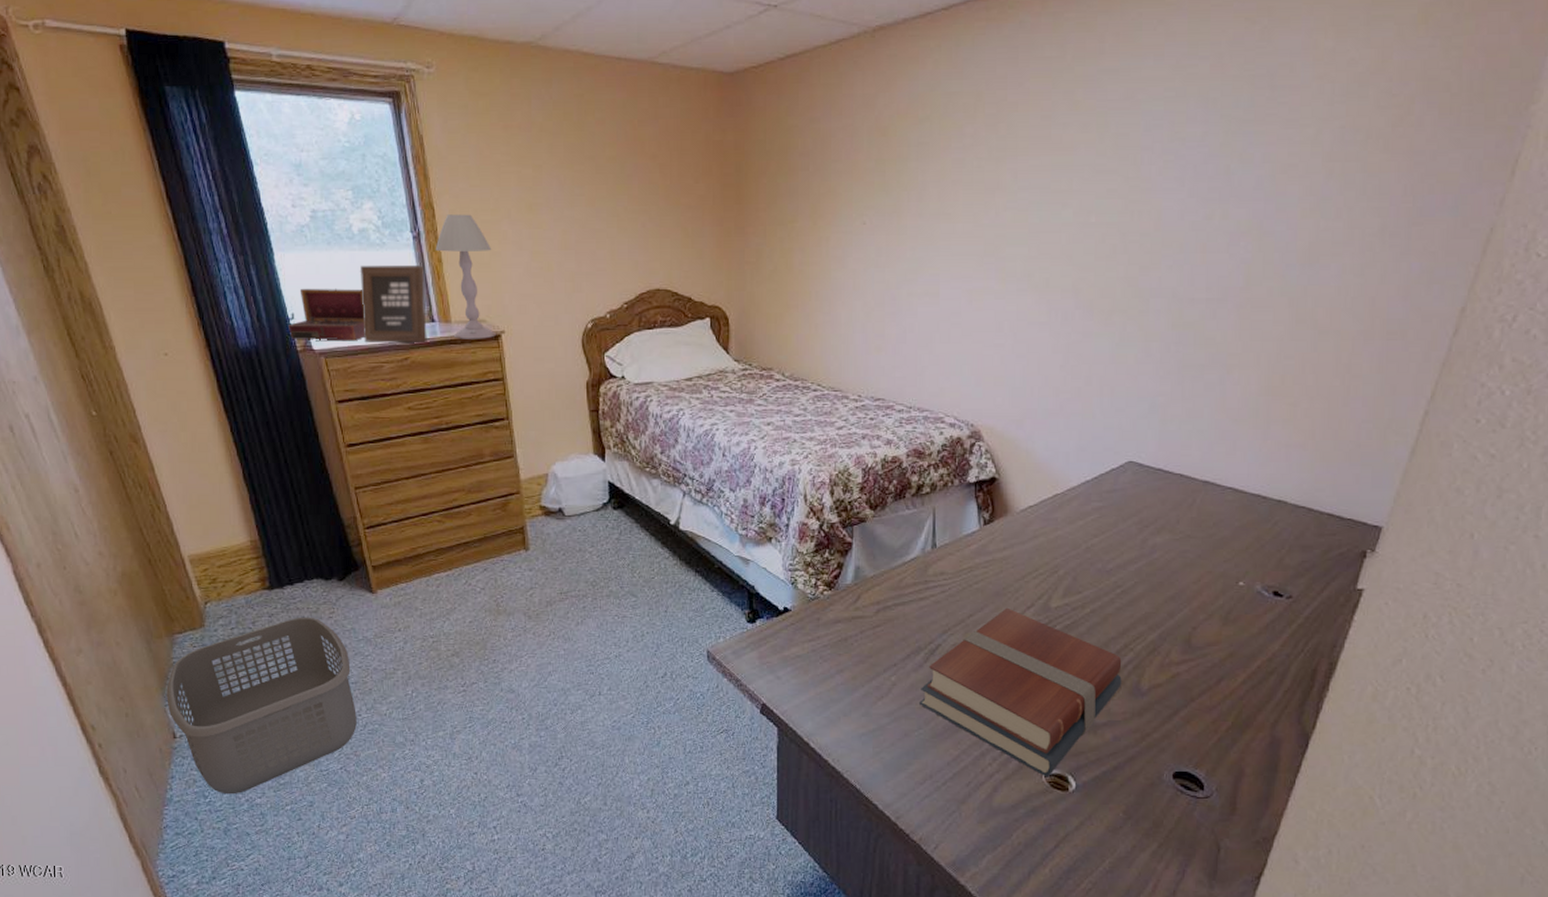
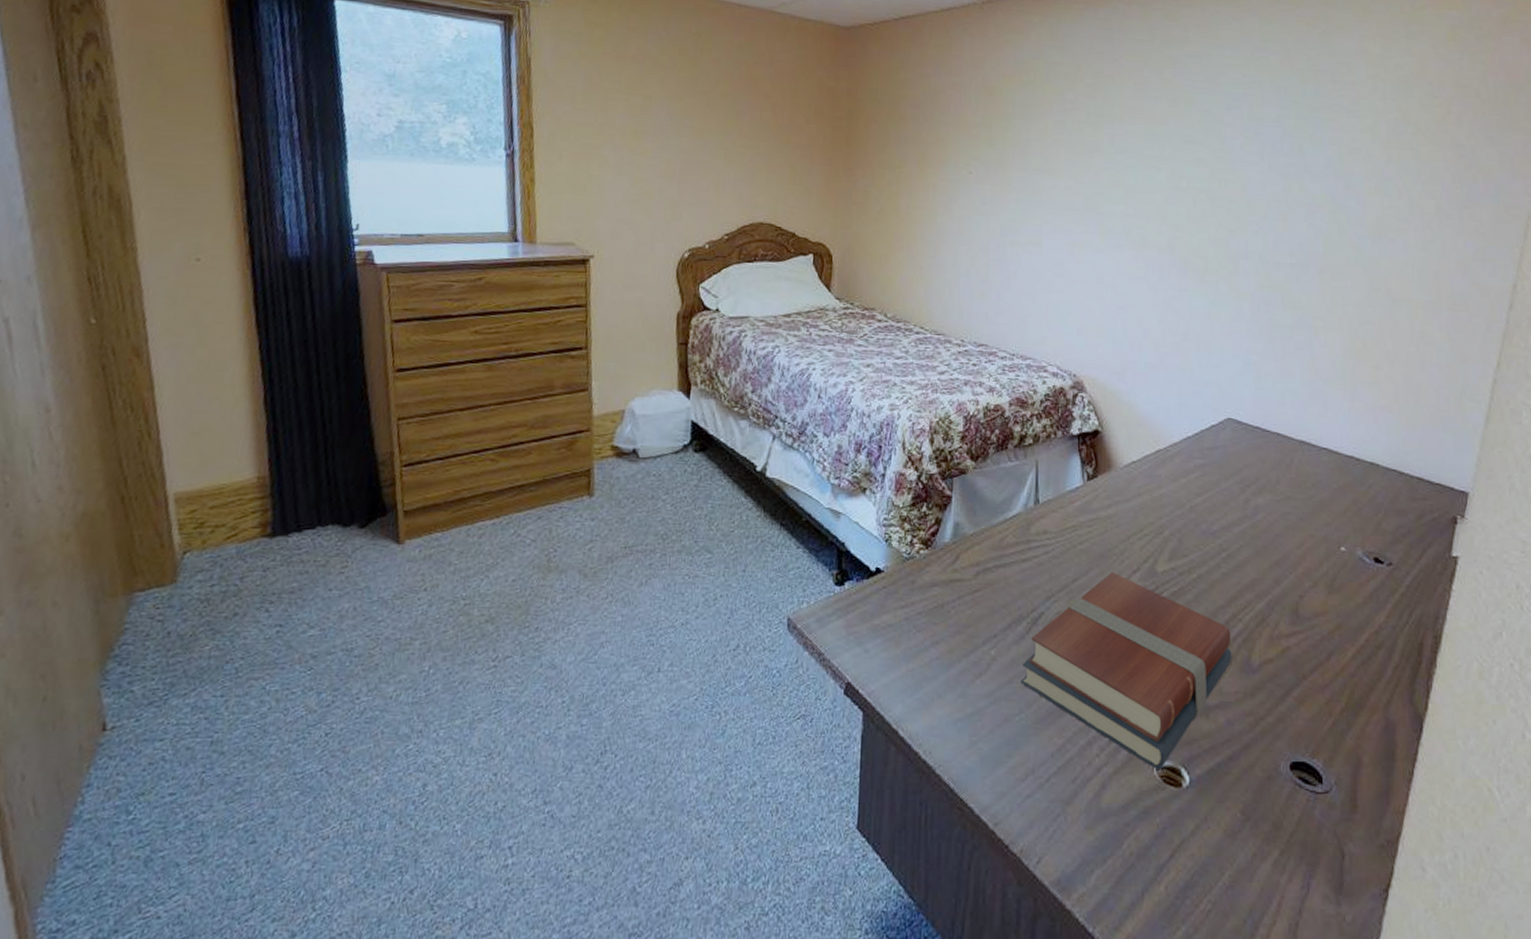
clothes hamper: present [166,617,357,795] -> none [103,571,357,809]
wooden box: present [289,288,365,340] -> none [350,198,443,256]
picture frame: present [359,265,427,344] -> none [435,180,514,263]
table lamp: present [435,214,497,339] -> none [528,135,589,263]

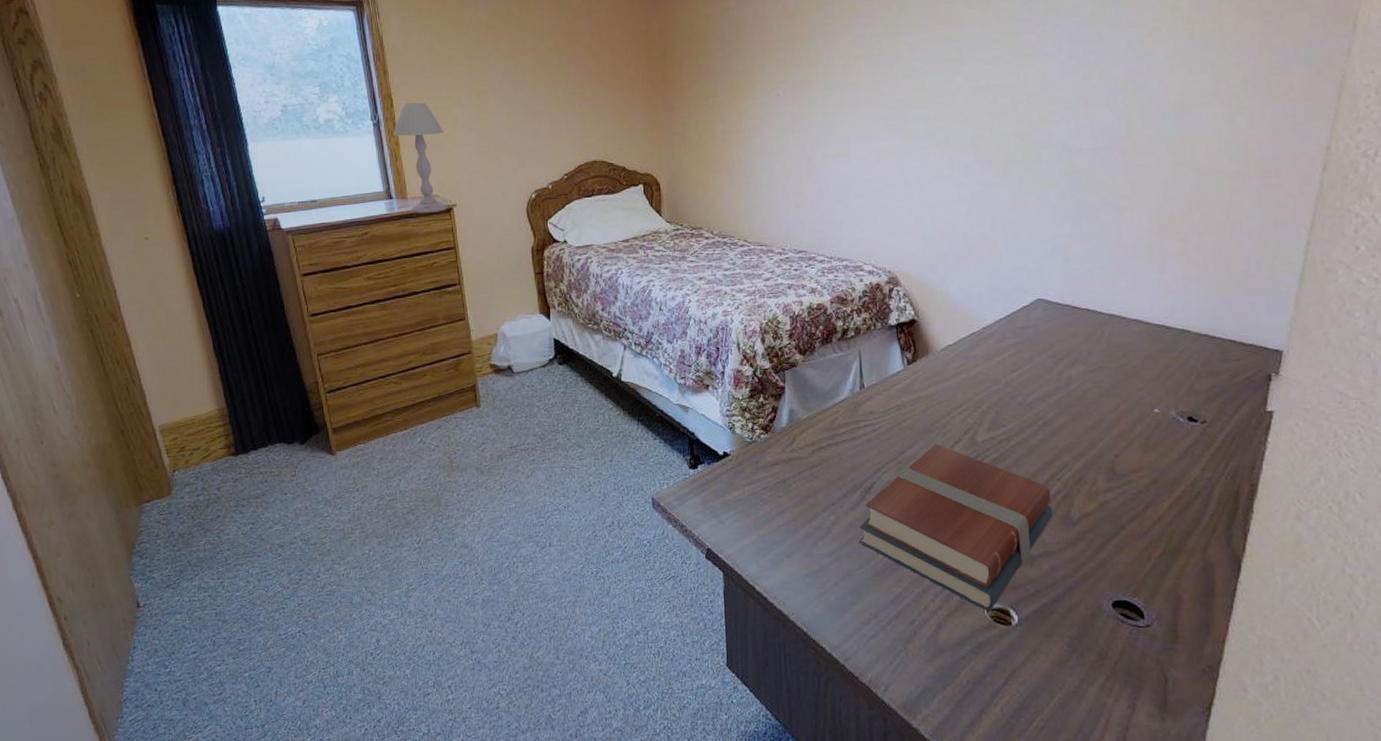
table lamp: none [528,135,589,263] -> present [393,102,449,213]

